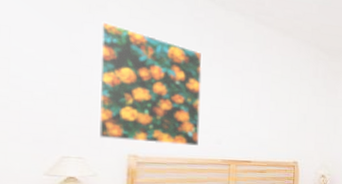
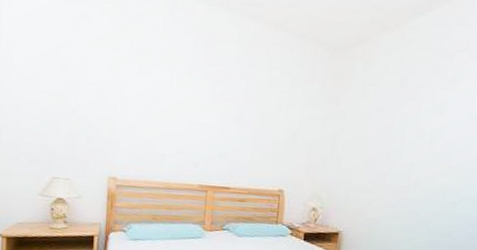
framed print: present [98,20,203,147] -> none [82,32,182,170]

